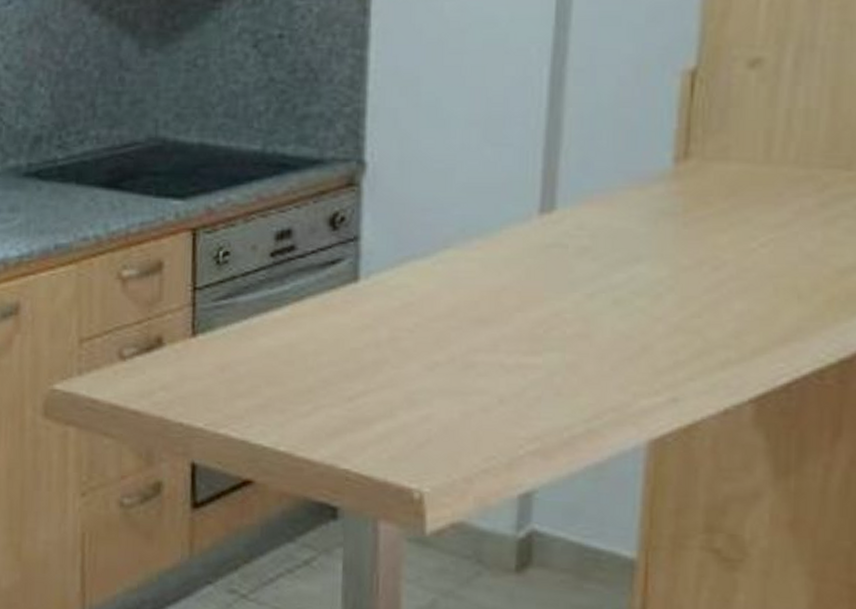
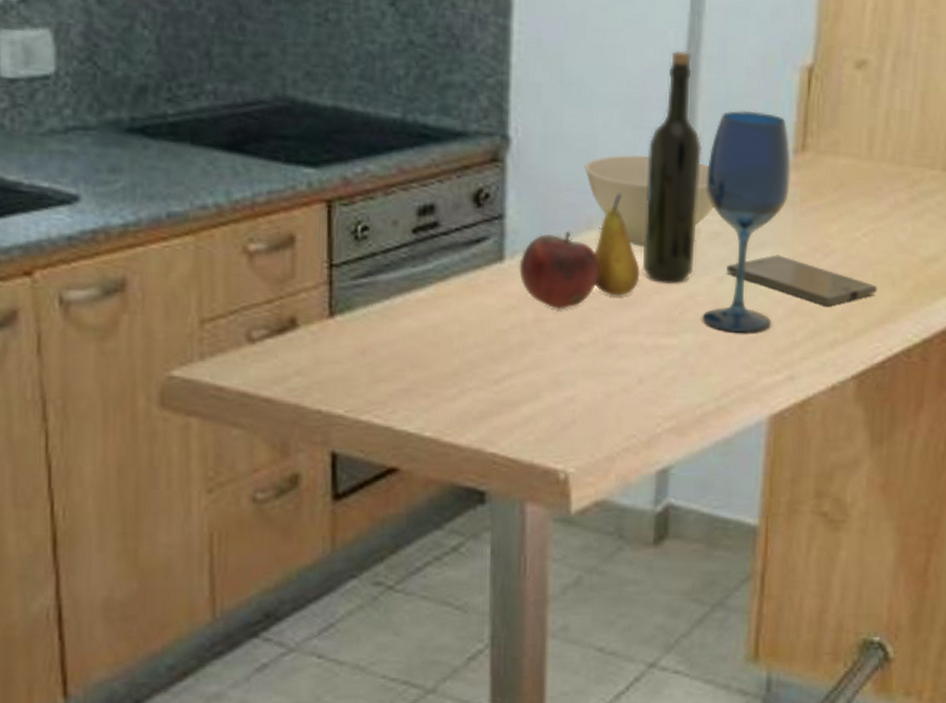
fruit: none [374,250,457,328] -> present [519,230,599,310]
bowl: none [441,171,583,264] -> present [584,154,714,246]
fruit: none [451,212,502,314] -> present [594,194,642,296]
wine bottle: none [501,65,570,300] -> present [641,50,703,283]
wineglass: none [569,120,671,351] -> present [702,110,791,333]
tablet: none [596,269,780,322] -> present [725,254,878,305]

